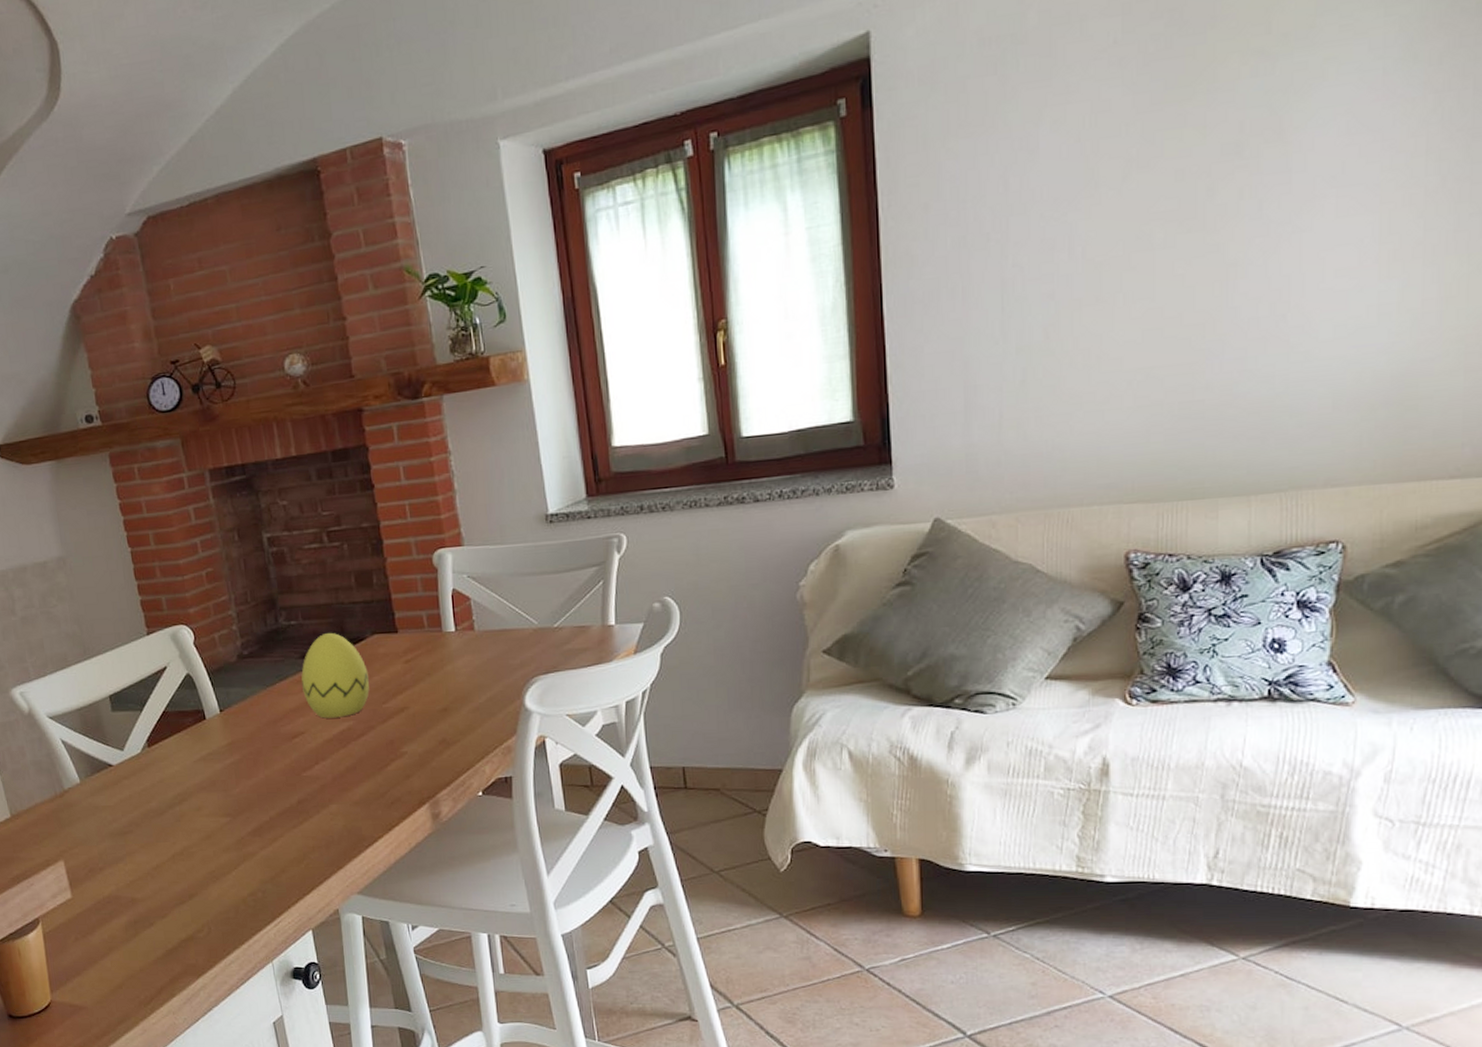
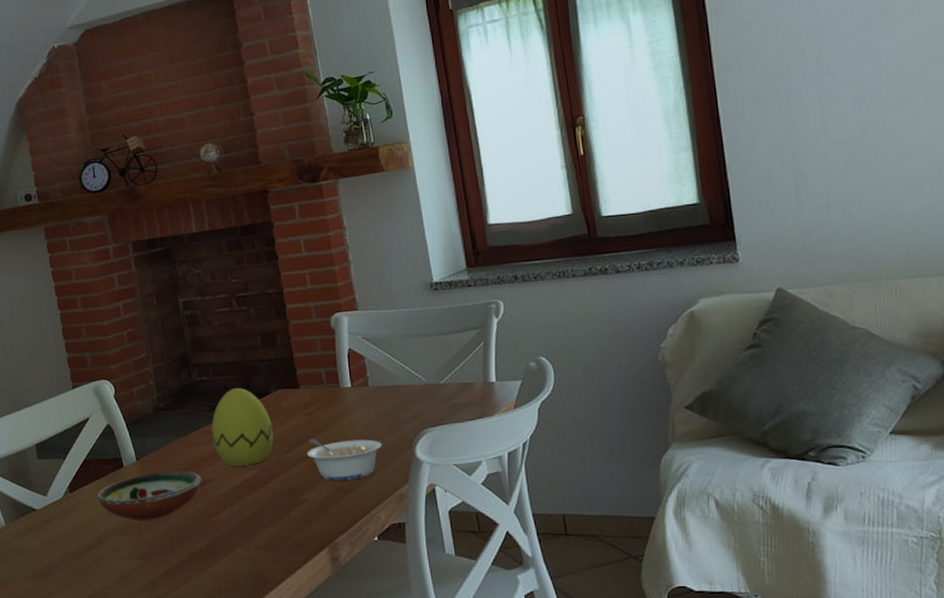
decorative bowl: none [176,723,292,776] -> present [95,471,202,520]
legume: none [405,688,488,733] -> present [306,439,382,481]

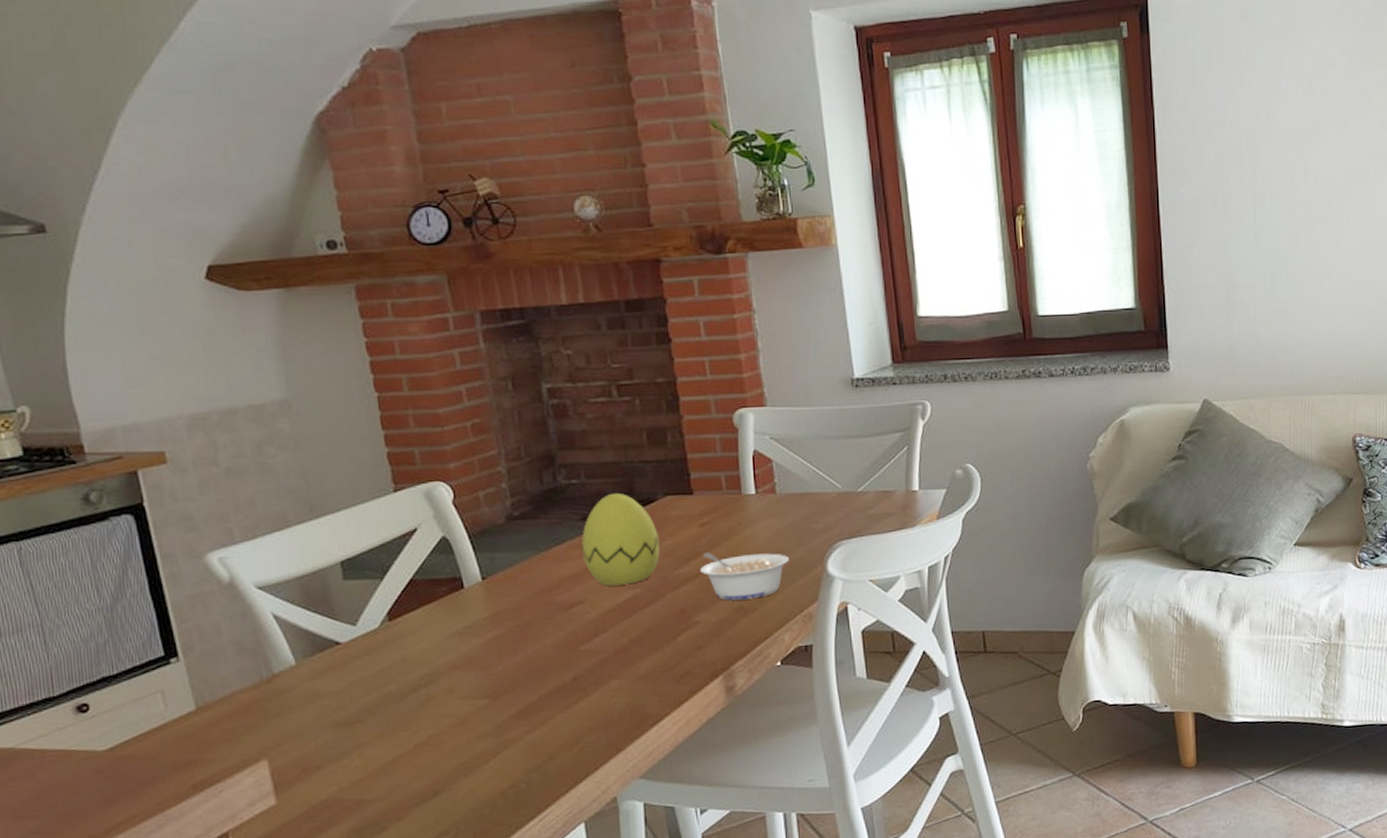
decorative bowl: present [95,471,202,520] -> none [425,591,568,652]

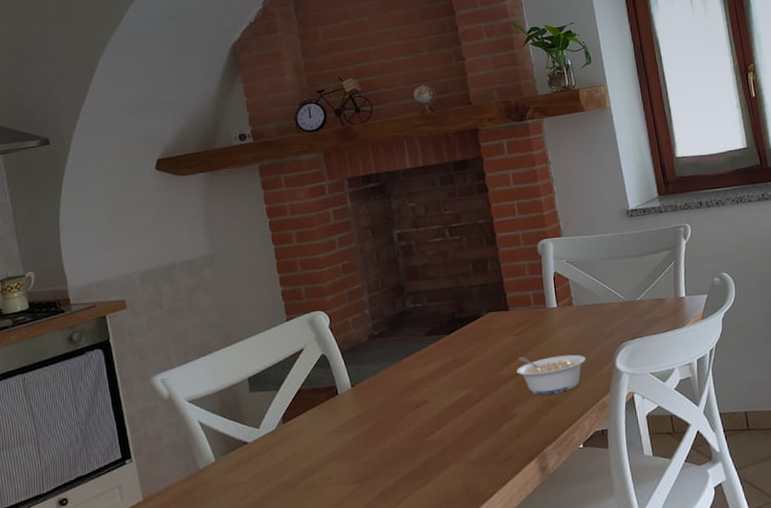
decorative egg: present [582,492,660,586] -> none [425,312,485,388]

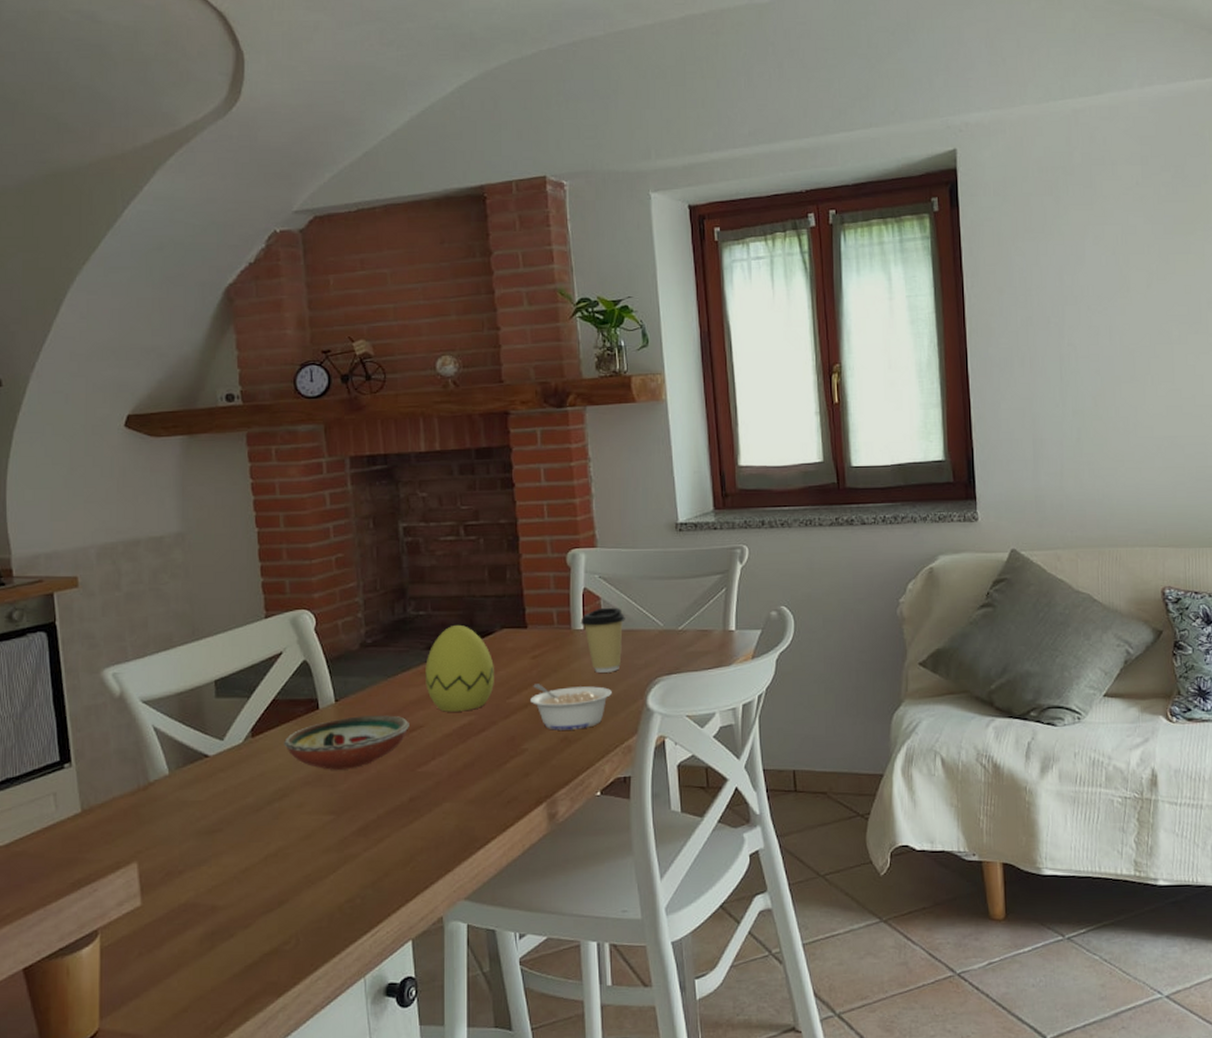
decorative bowl: none [310,394,416,446] -> present [283,715,409,770]
decorative egg: none [425,312,485,388] -> present [425,624,494,712]
coffee cup: none [553,286,592,343] -> present [580,607,625,673]

